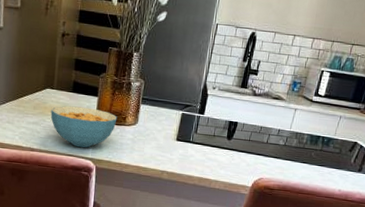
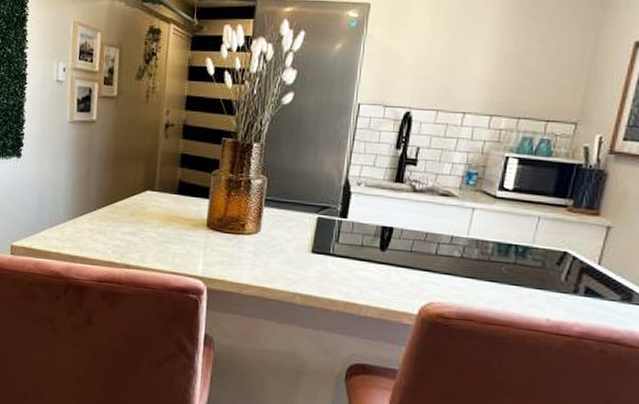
cereal bowl: present [50,106,118,148] -> none [151,211,234,264]

